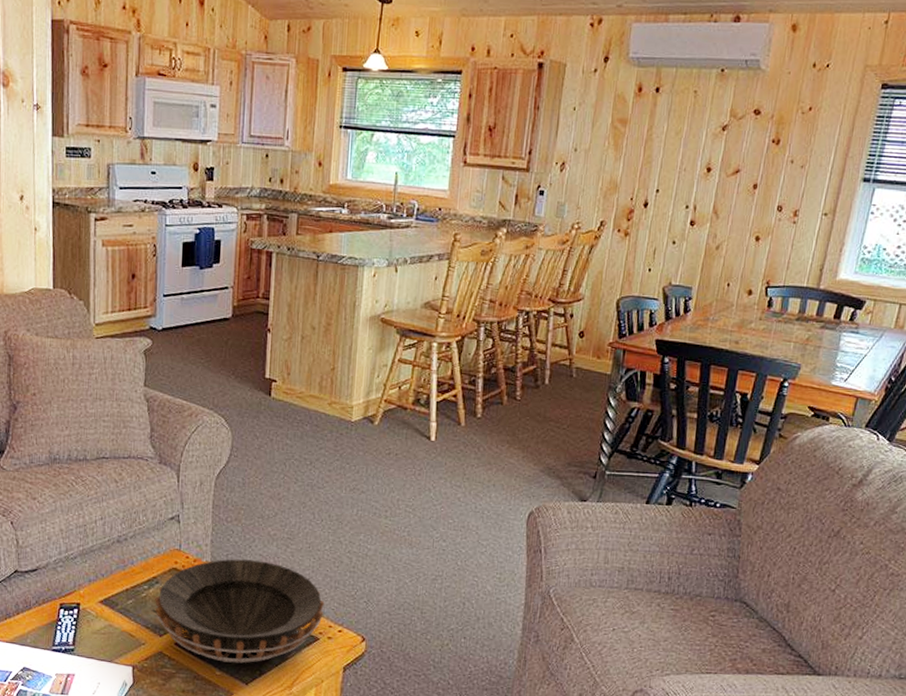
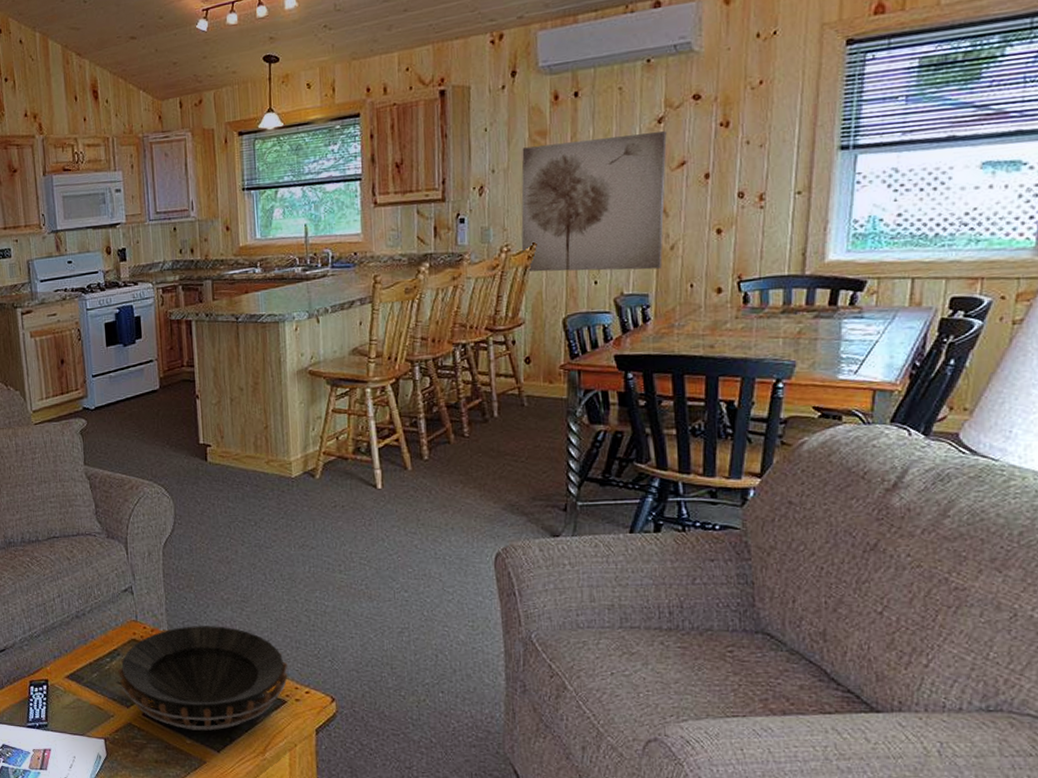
wall art: none [590,132,728,265] -> present [521,131,667,272]

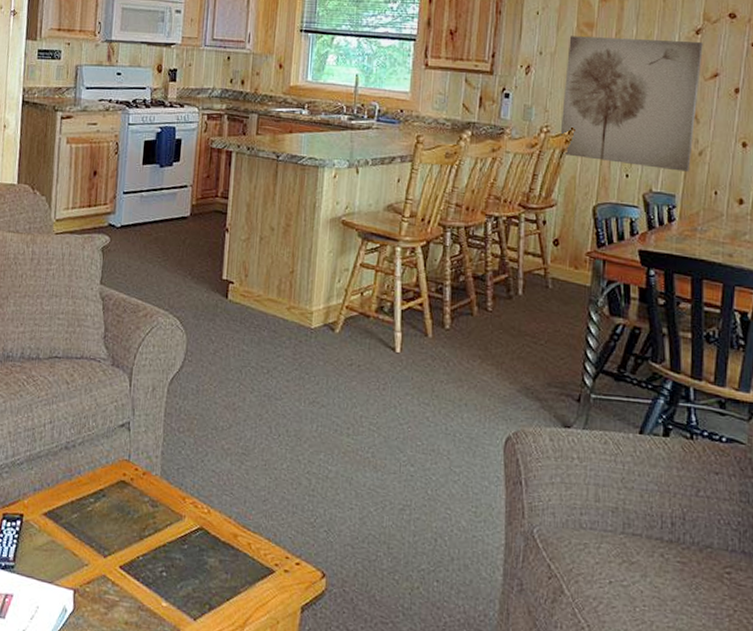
decorative bowl: present [116,626,288,731] -> none [96,473,282,595]

